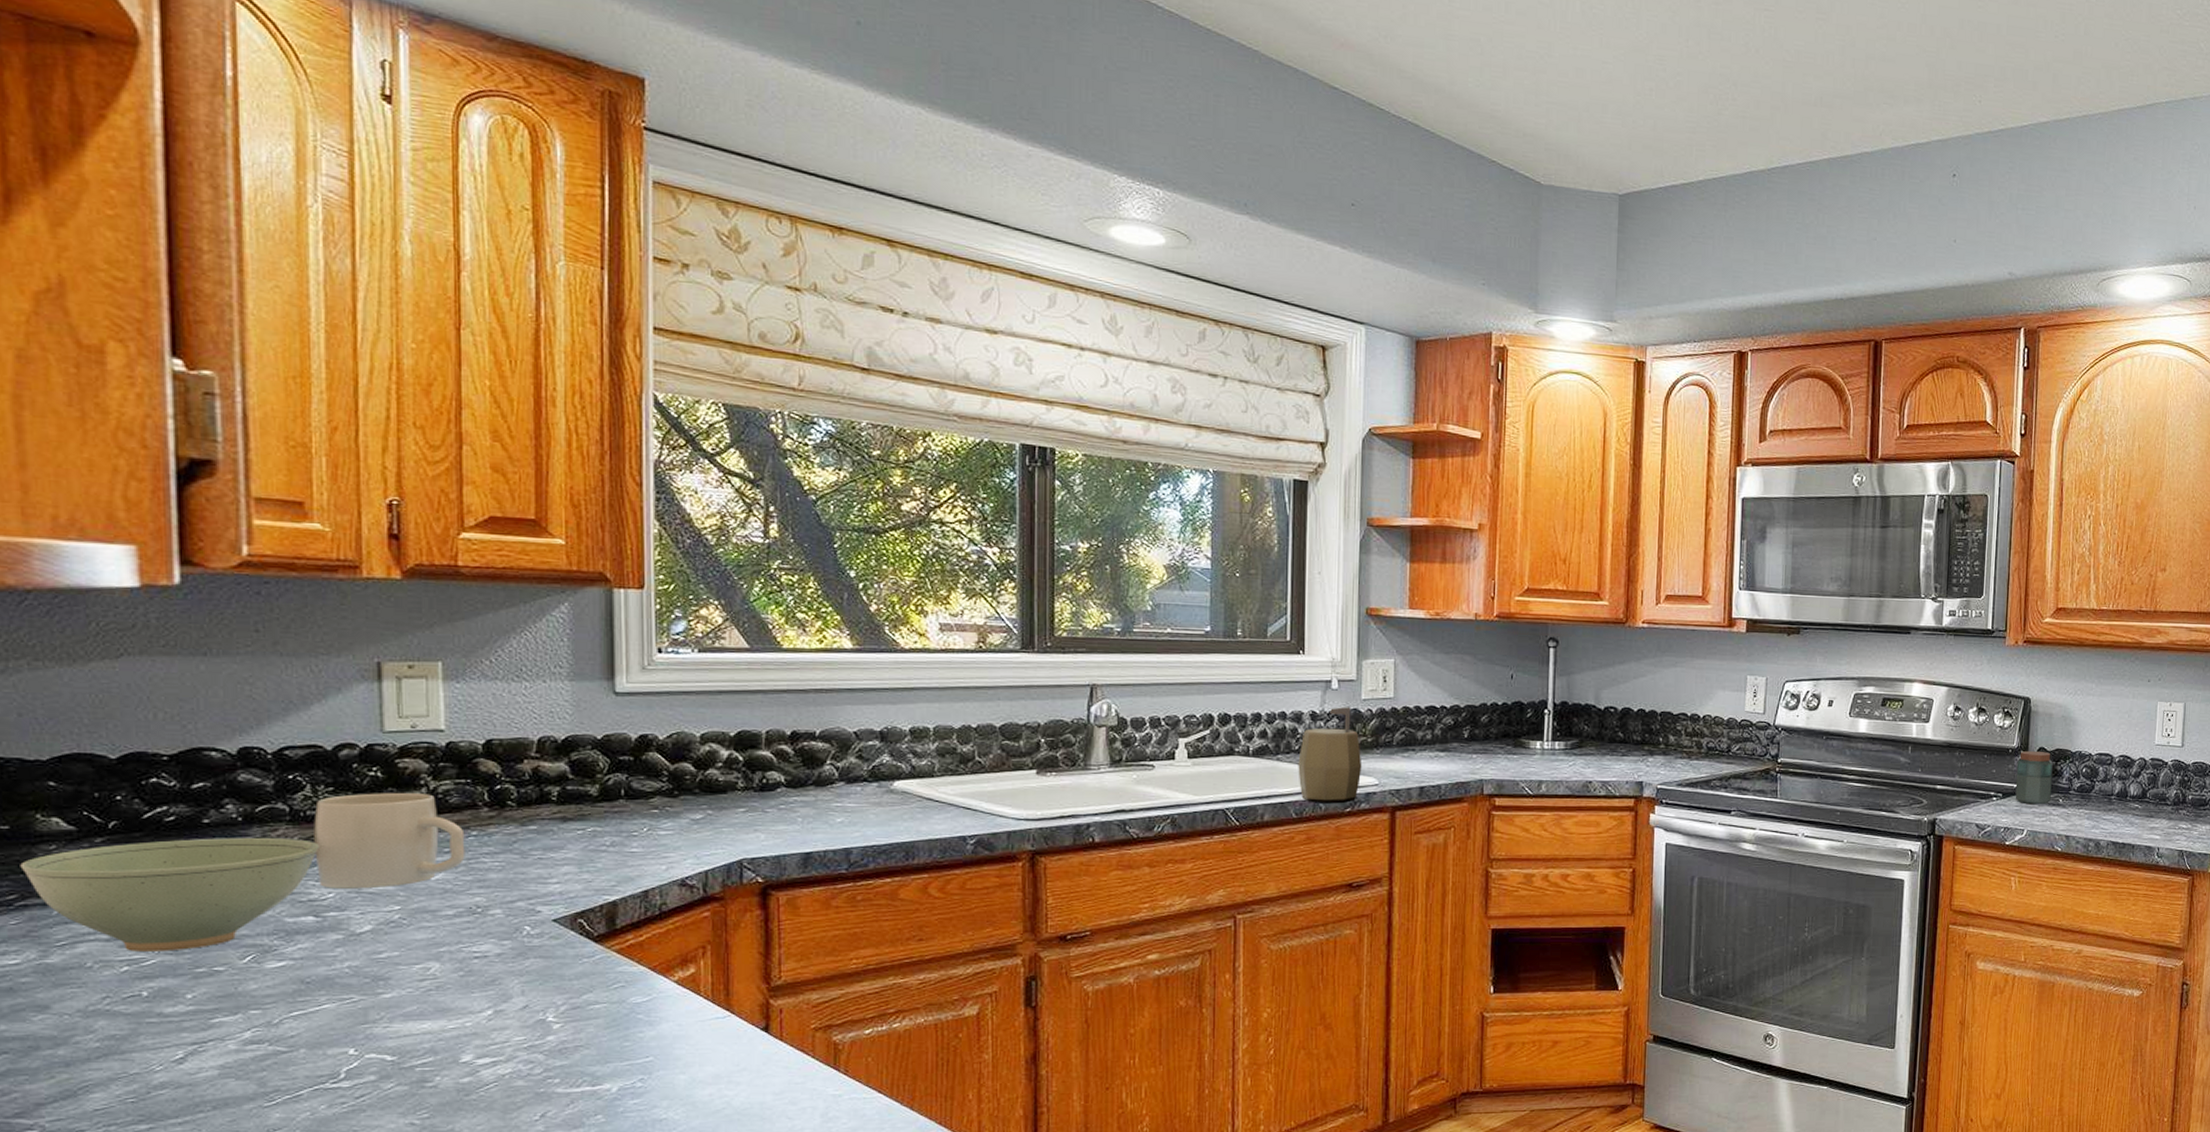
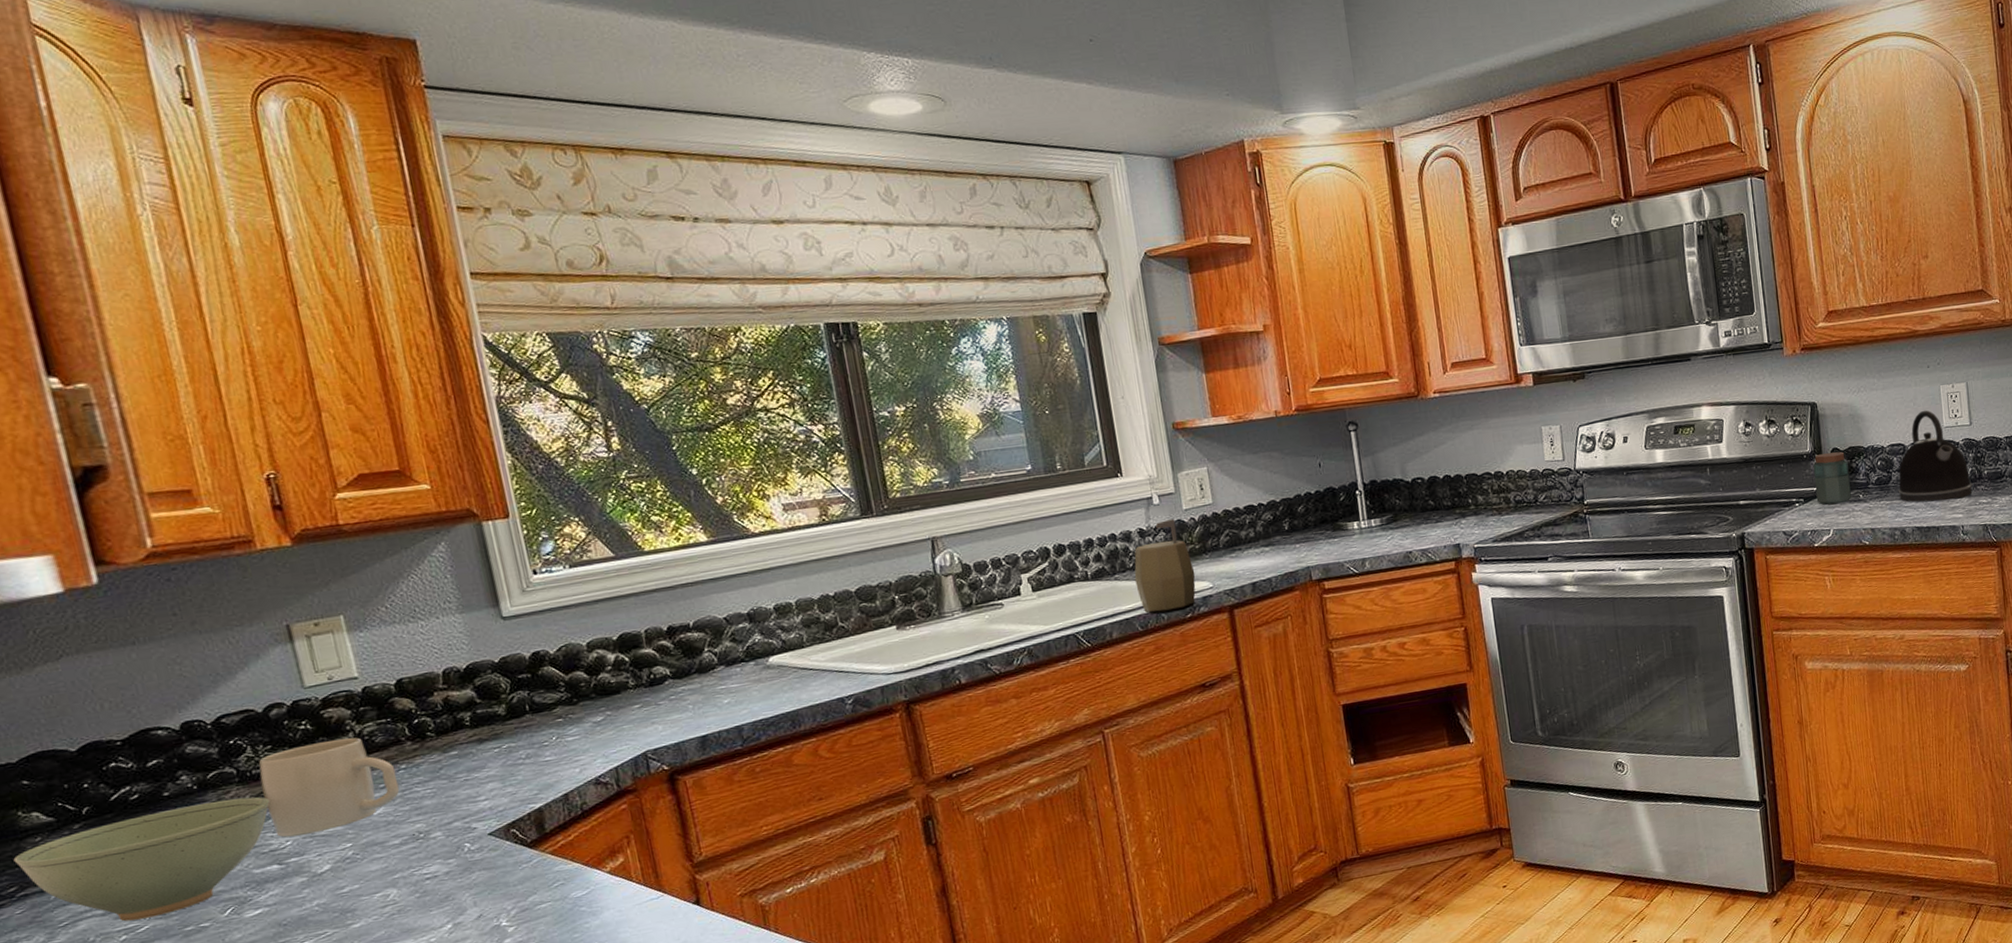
kettle: none [2099,724,2175,820] -> present [1898,410,1973,503]

